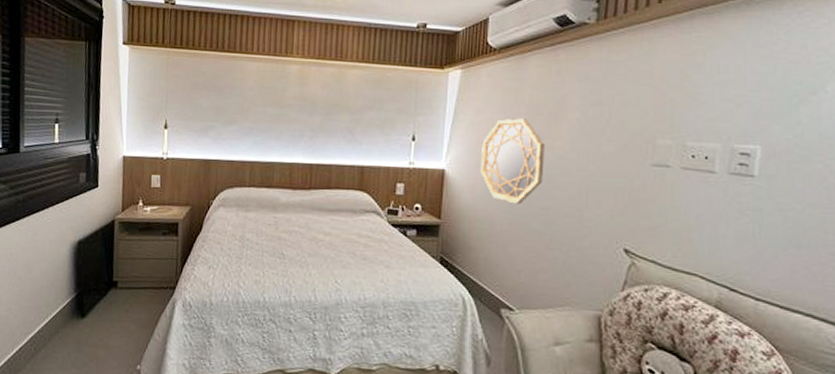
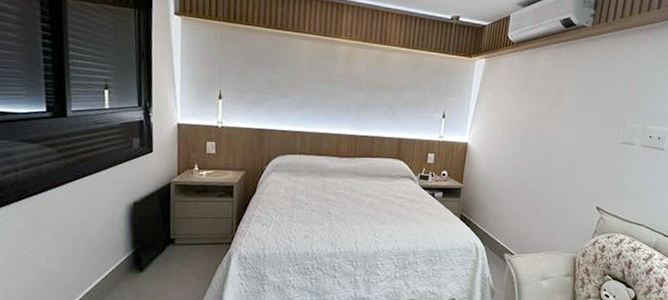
home mirror: present [480,118,545,205] -> none [495,102,546,172]

